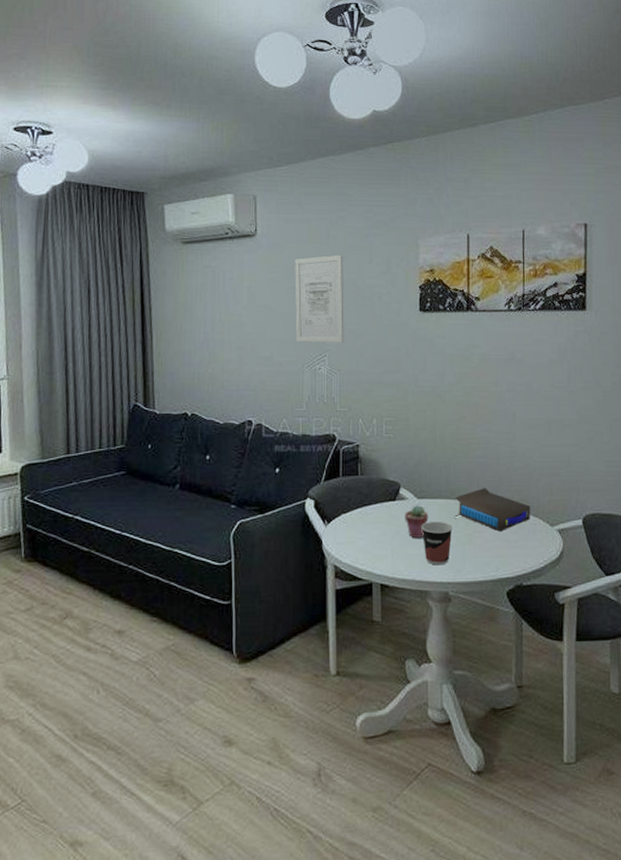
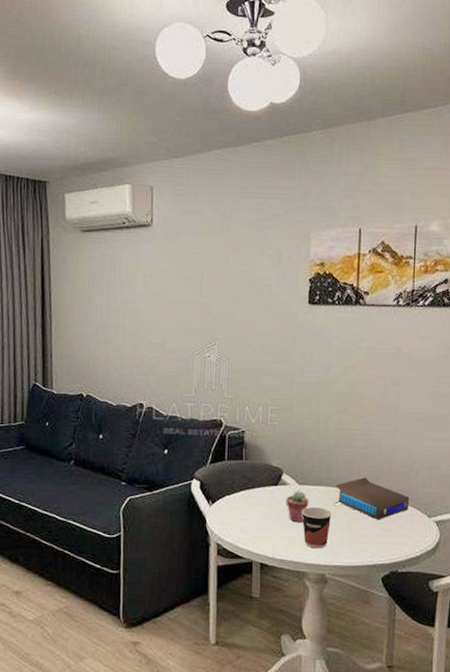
wall art: present [295,254,344,343] -> none [187,246,236,333]

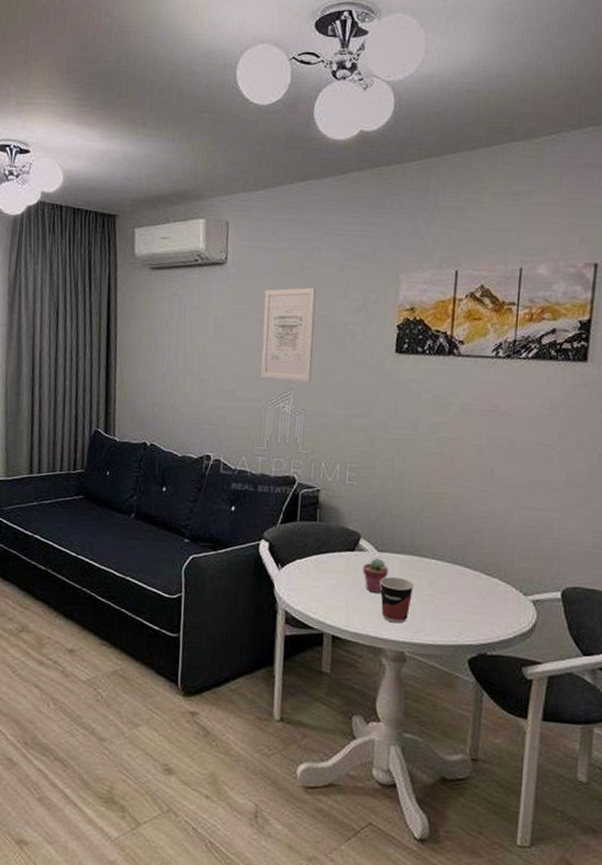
wall art: none [187,246,236,333] -> present [261,287,317,382]
book: present [334,477,410,520] -> none [416,547,504,596]

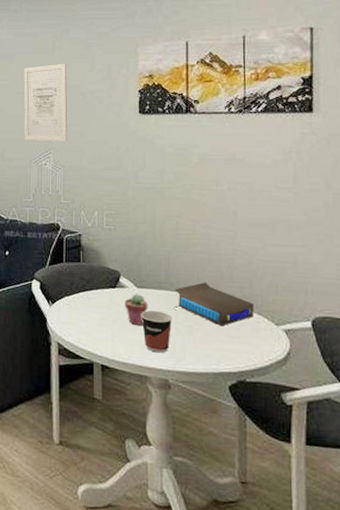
book: none [416,547,504,596] -> present [174,282,255,326]

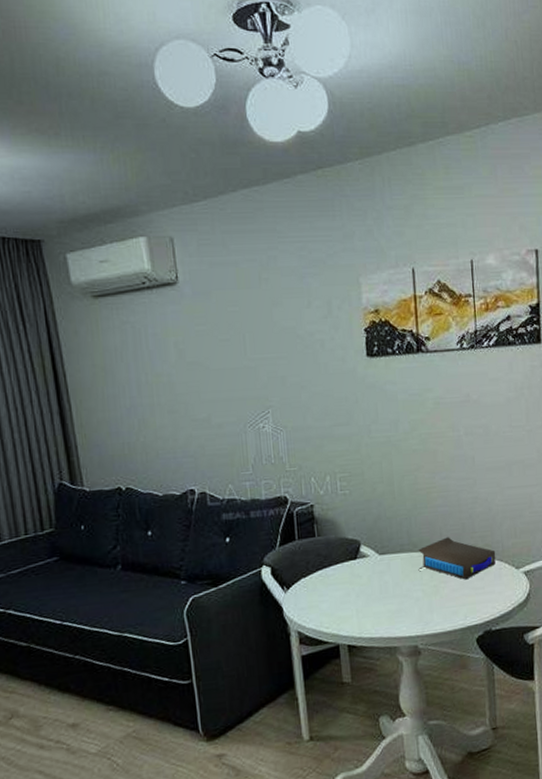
wall art: present [23,63,68,142] -> none [224,299,288,400]
potted succulent: present [125,294,148,325] -> none [367,561,393,596]
cup: present [141,311,172,353] -> none [385,576,418,621]

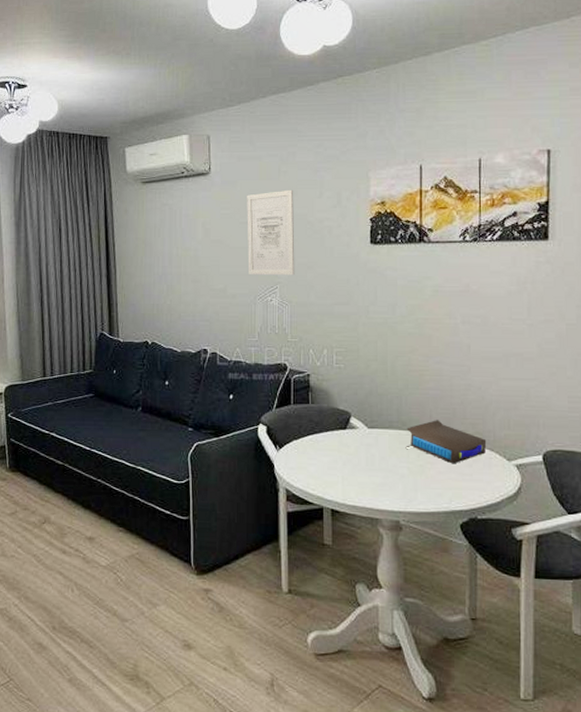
wall art: none [224,299,288,400] -> present [247,189,295,276]

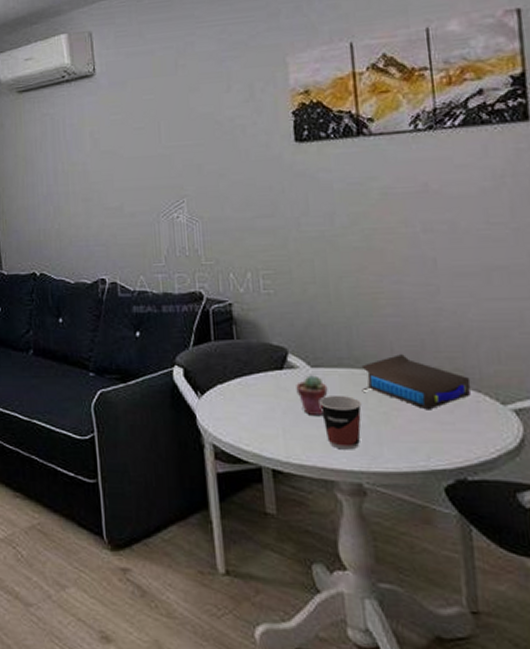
wall art: present [247,189,295,276] -> none [140,85,204,189]
potted succulent: none [355,434,379,467] -> present [296,375,328,415]
cup: none [372,451,404,494] -> present [319,396,362,450]

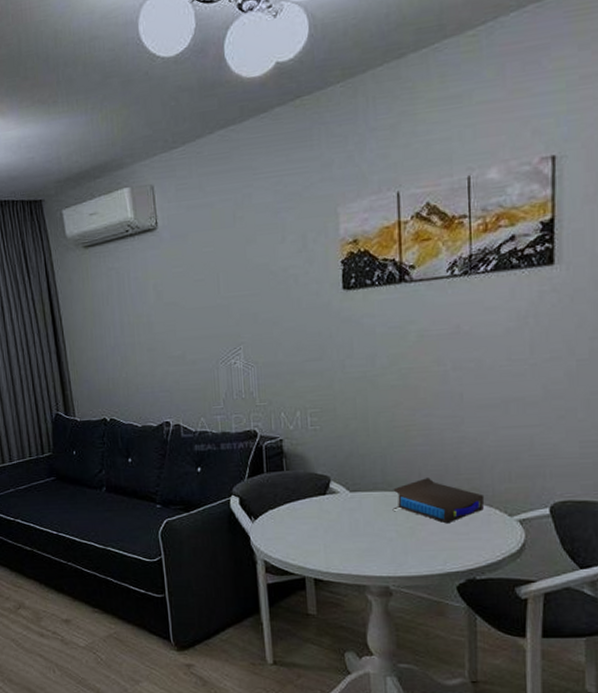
potted succulent: present [296,375,328,415] -> none [336,499,364,532]
cup: present [319,396,362,450] -> none [356,515,392,560]

